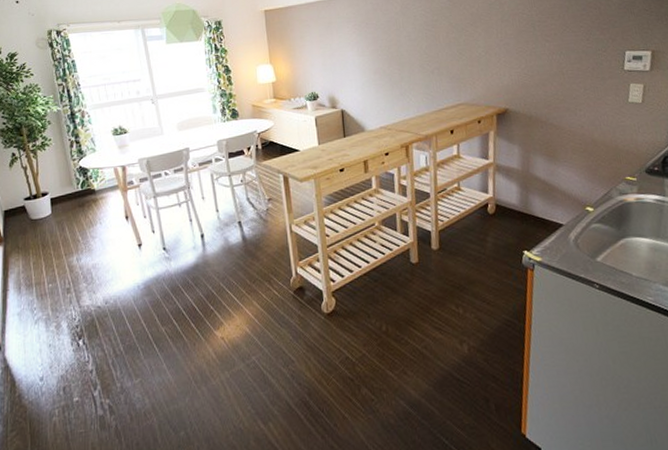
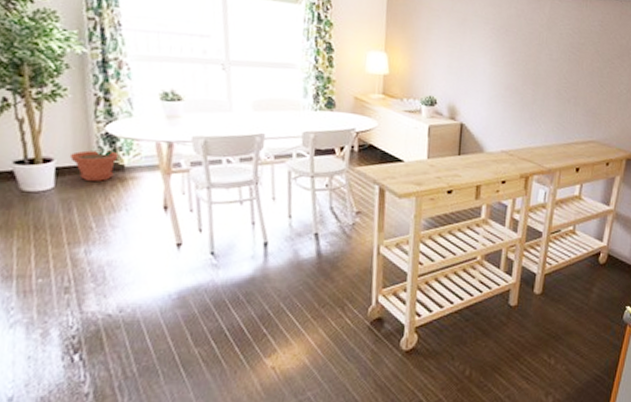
plant pot: none [59,180,90,205] -> present [70,150,119,181]

